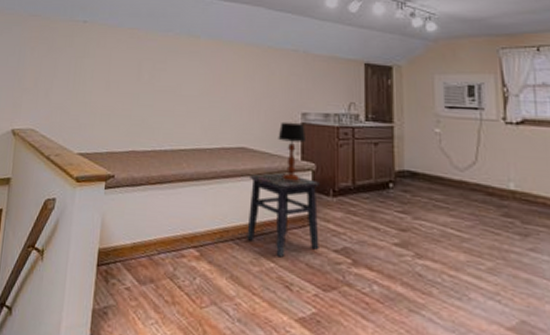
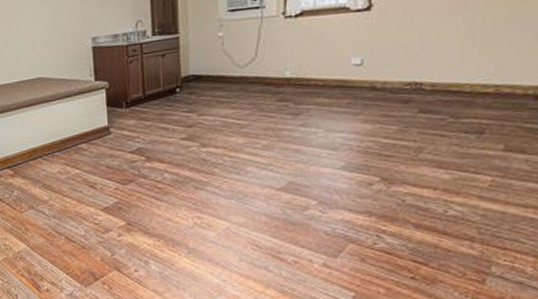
side table: present [247,172,319,258] -> none [49,94,117,165]
table lamp: present [278,122,307,183] -> none [71,47,99,102]

